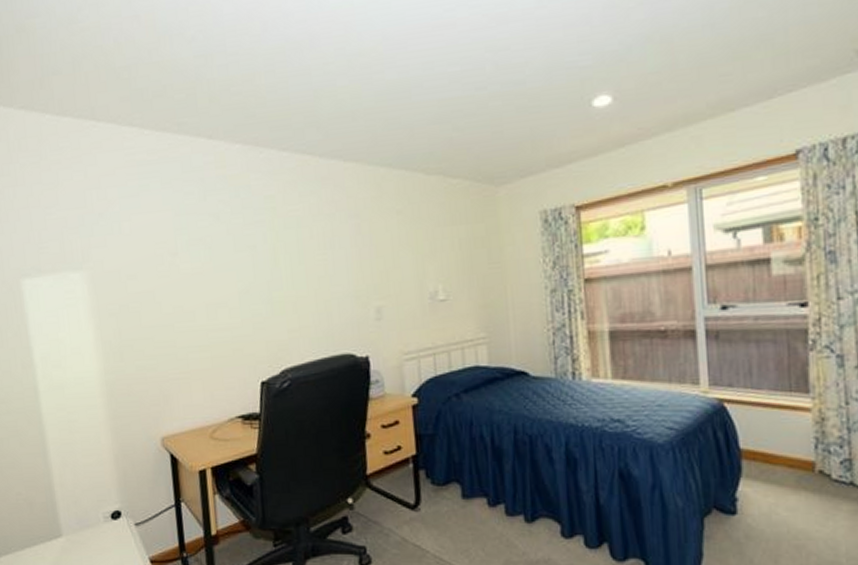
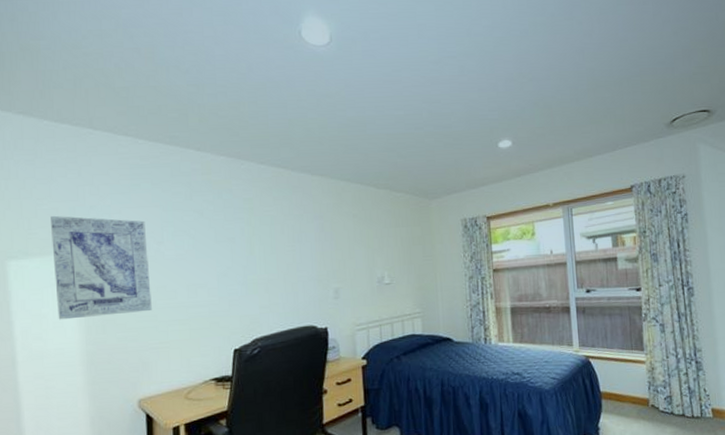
wall art: none [60,225,170,346] -> present [51,215,152,320]

